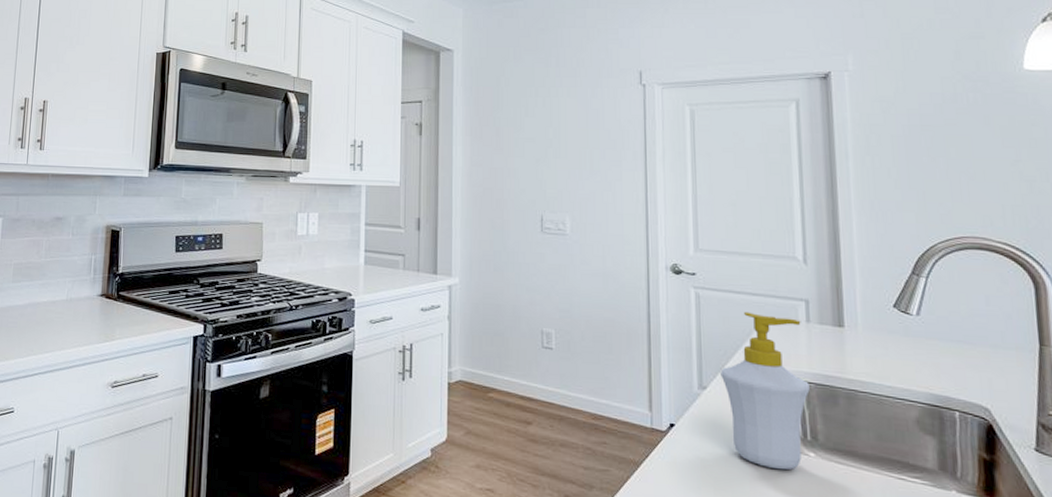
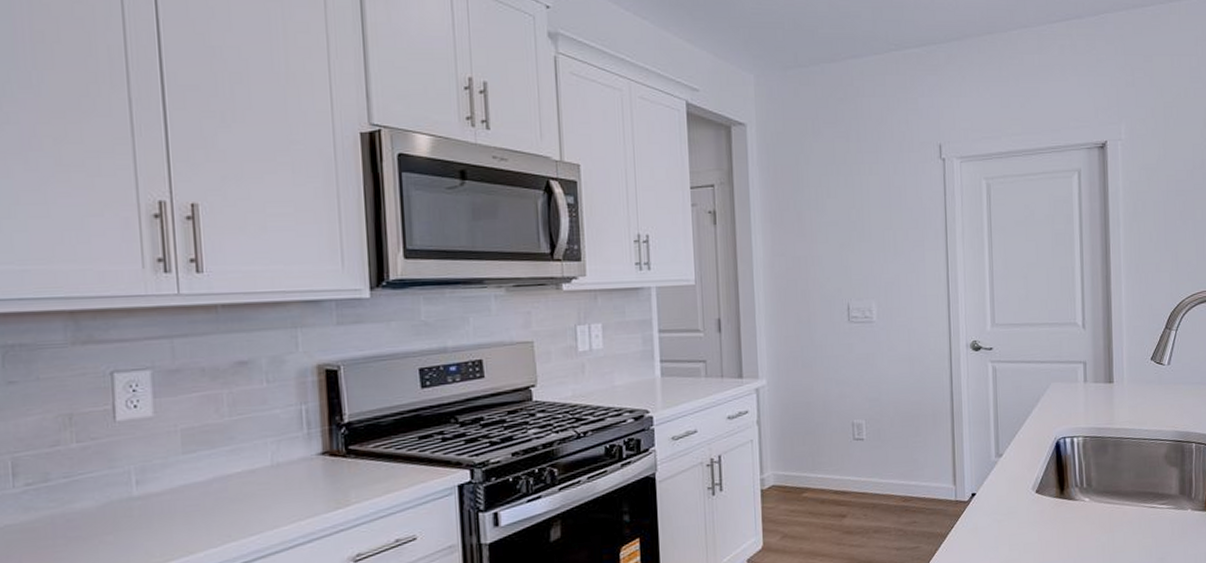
soap bottle: present [720,311,810,470] -> none [1014,379,1086,518]

